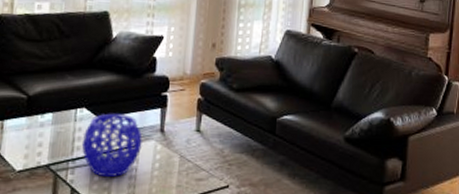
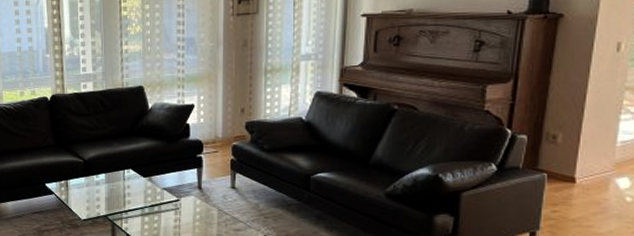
decorative bowl: present [81,113,142,177] -> none [131,173,183,226]

